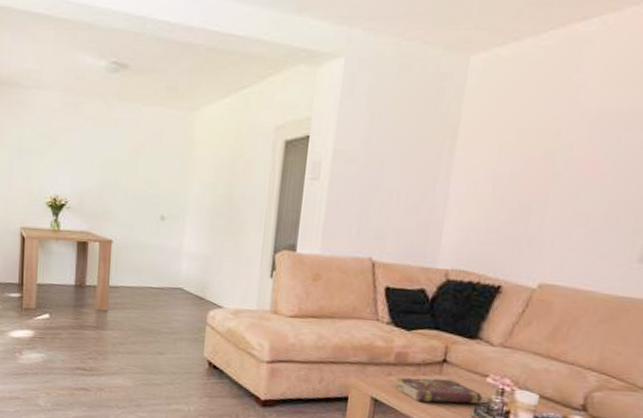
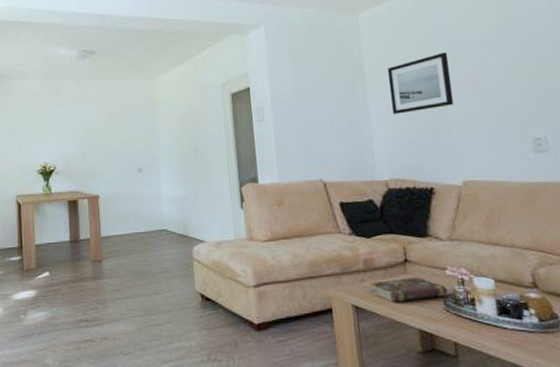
wall art: none [477,121,572,194] -> present [388,52,454,114]

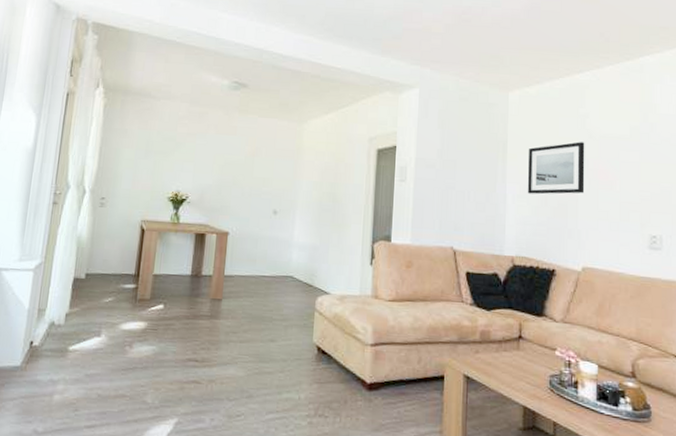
book: present [367,277,447,302] -> none [481,354,554,377]

